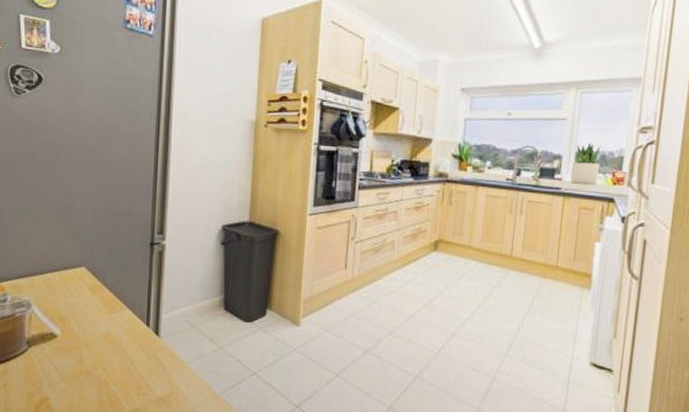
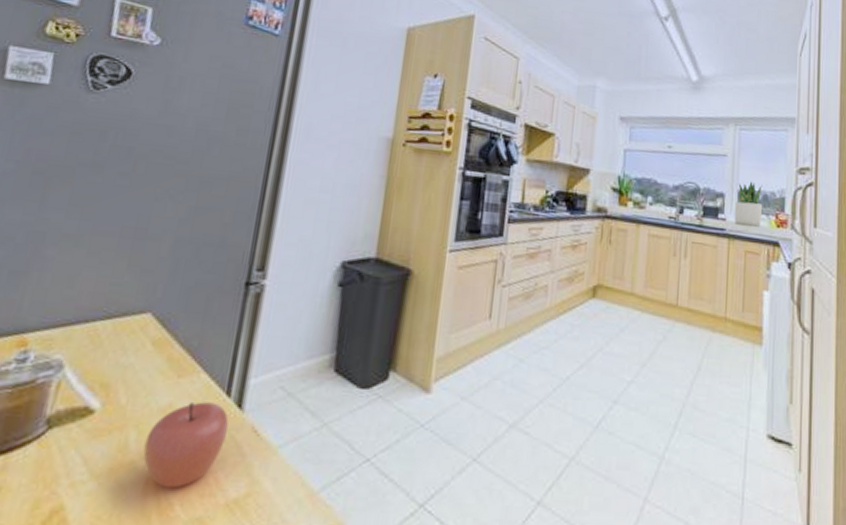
fruit: none [94,330,151,389] -> present [143,402,229,488]

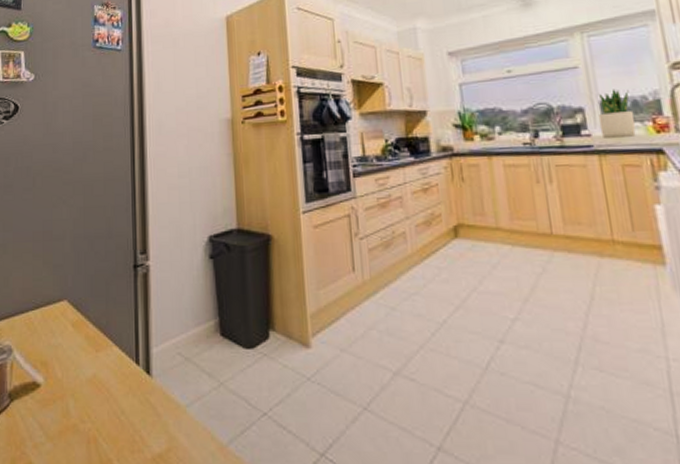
fruit: present [143,402,229,488] -> none [81,371,143,446]

